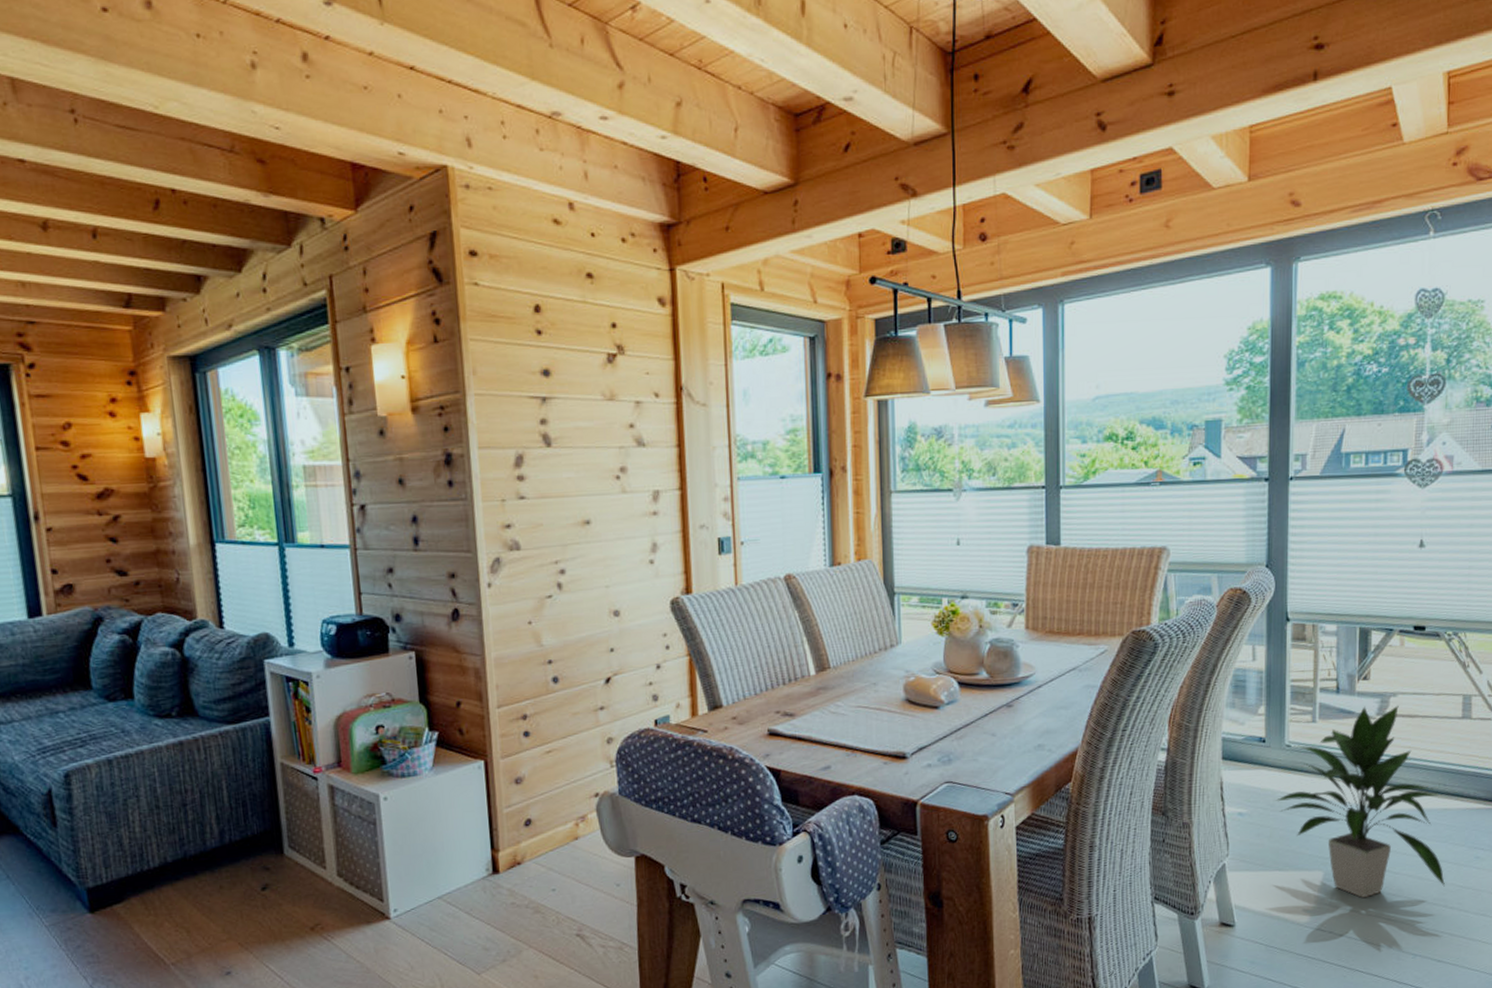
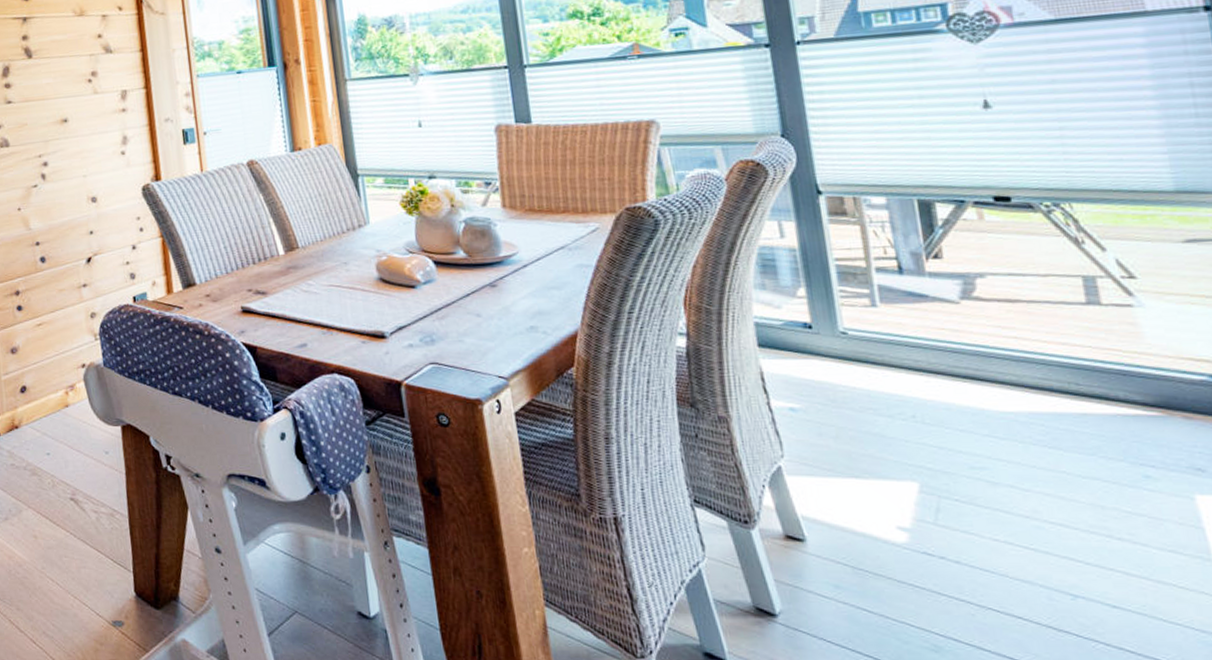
indoor plant: present [1275,705,1445,898] -> none [837,287,1103,517]

